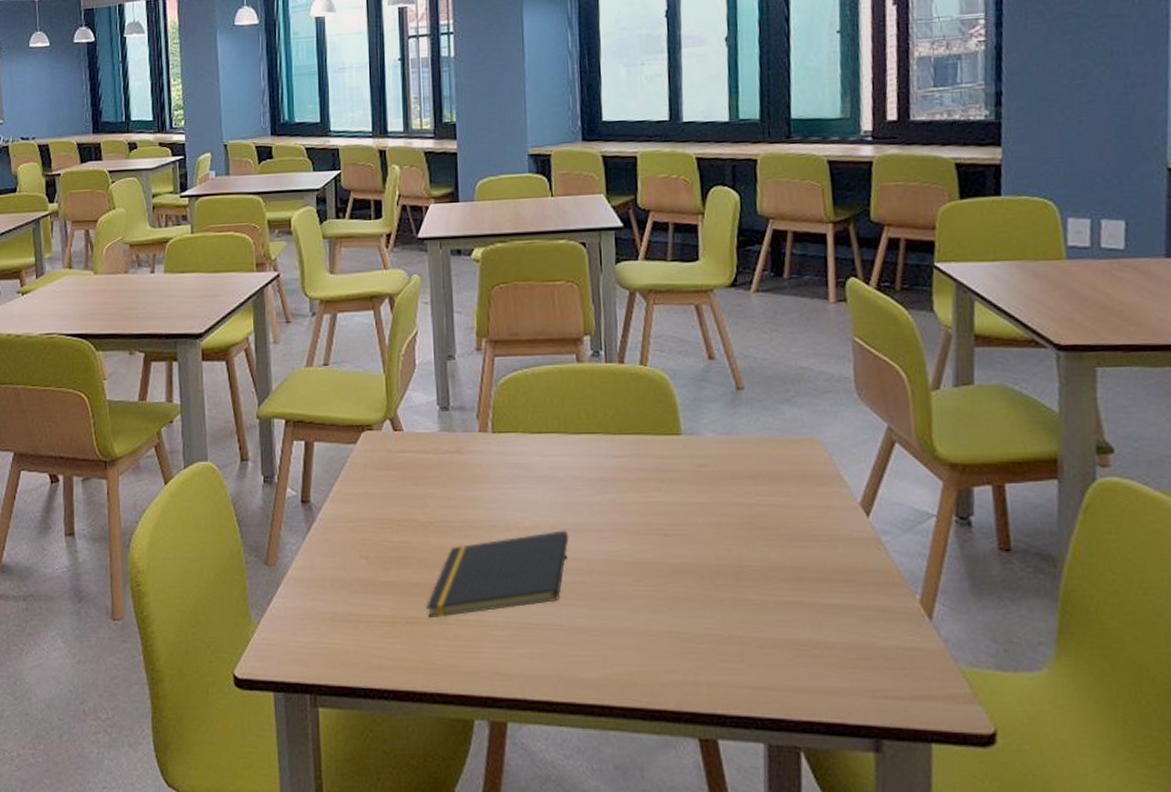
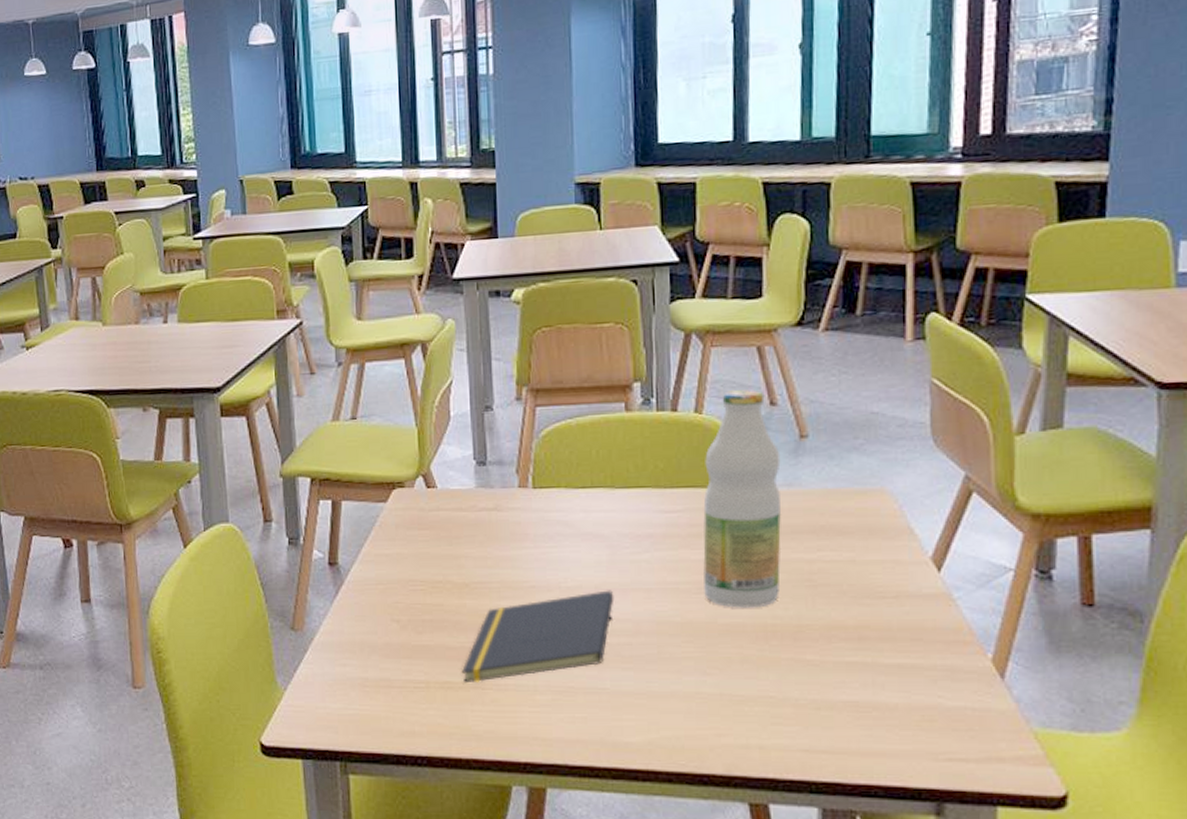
bottle: none [649,344,723,549] -> present [702,389,782,608]

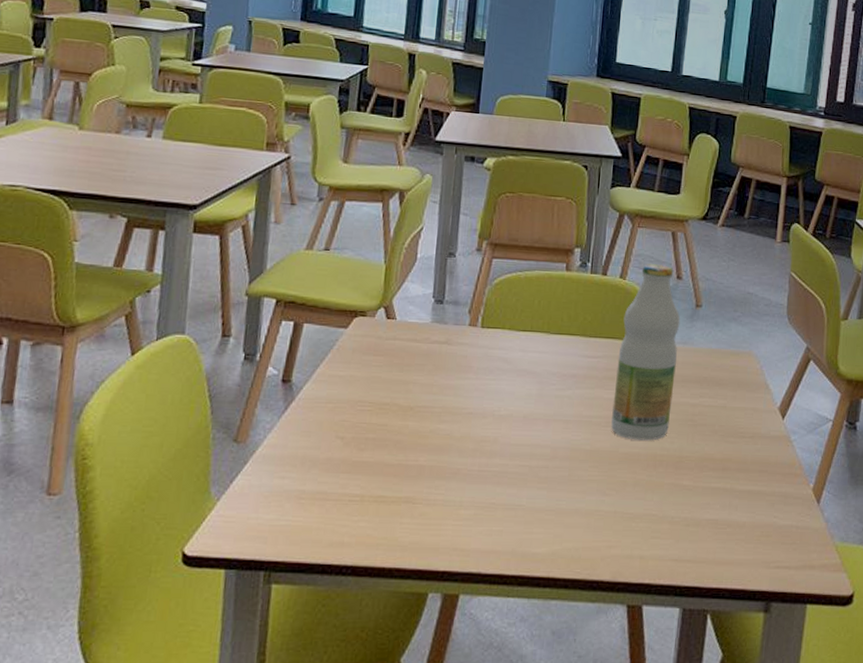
notepad: present [461,590,614,684] -> none [395,420,539,498]

